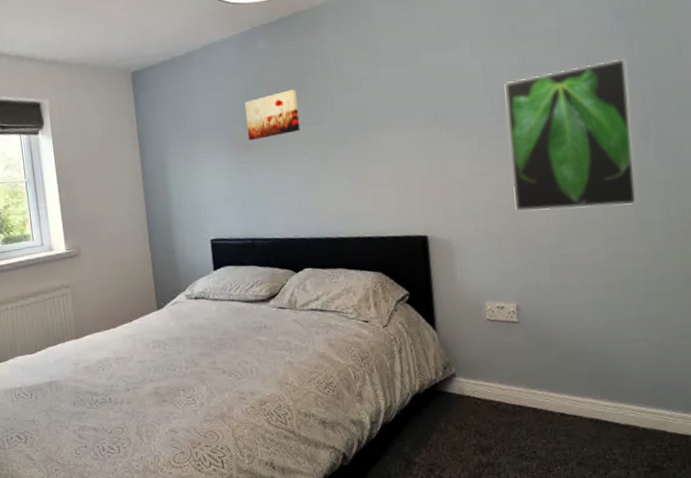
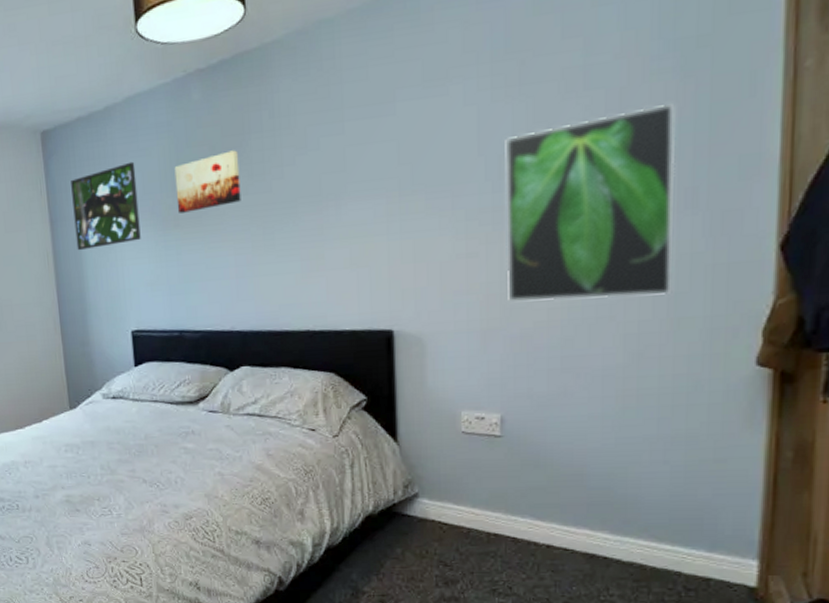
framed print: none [157,97,218,172] -> present [71,161,141,251]

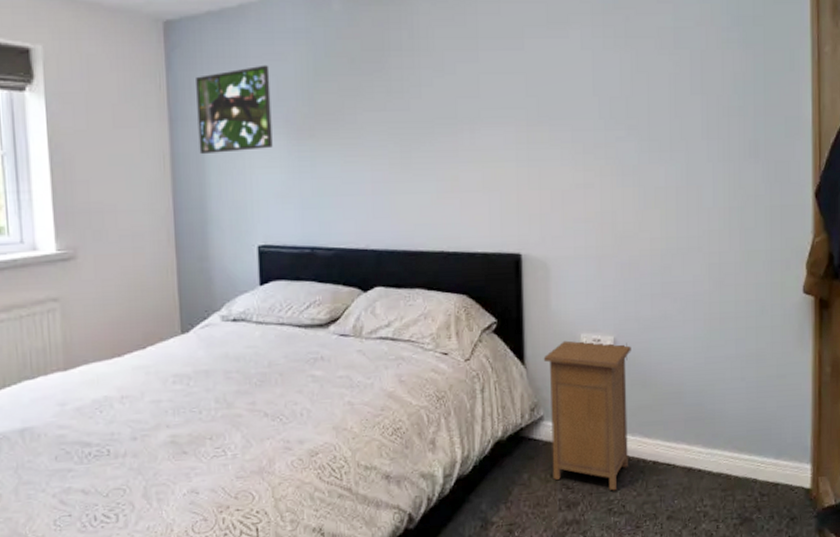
wall art: present [174,150,241,213] -> none [311,65,379,123]
nightstand: none [418,418,522,572] -> present [543,340,631,491]
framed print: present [505,104,676,301] -> none [614,69,743,232]

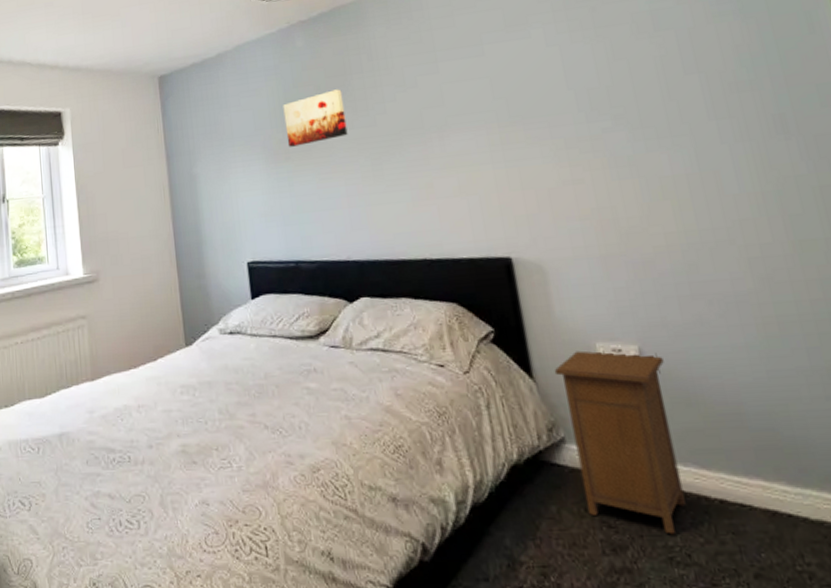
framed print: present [196,65,273,155] -> none [186,101,254,184]
wall art: none [311,65,379,123] -> present [283,89,348,147]

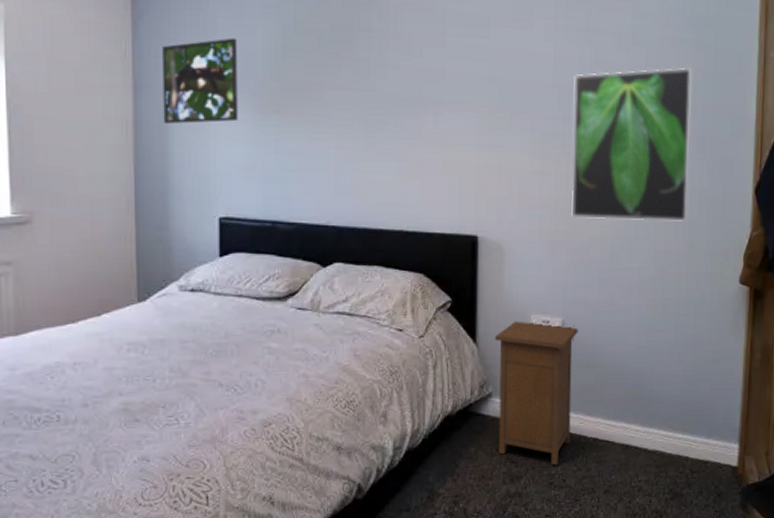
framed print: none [186,101,254,184] -> present [163,37,238,125]
wall art: present [283,89,348,147] -> none [279,44,346,100]
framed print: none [590,41,786,227] -> present [571,68,692,223]

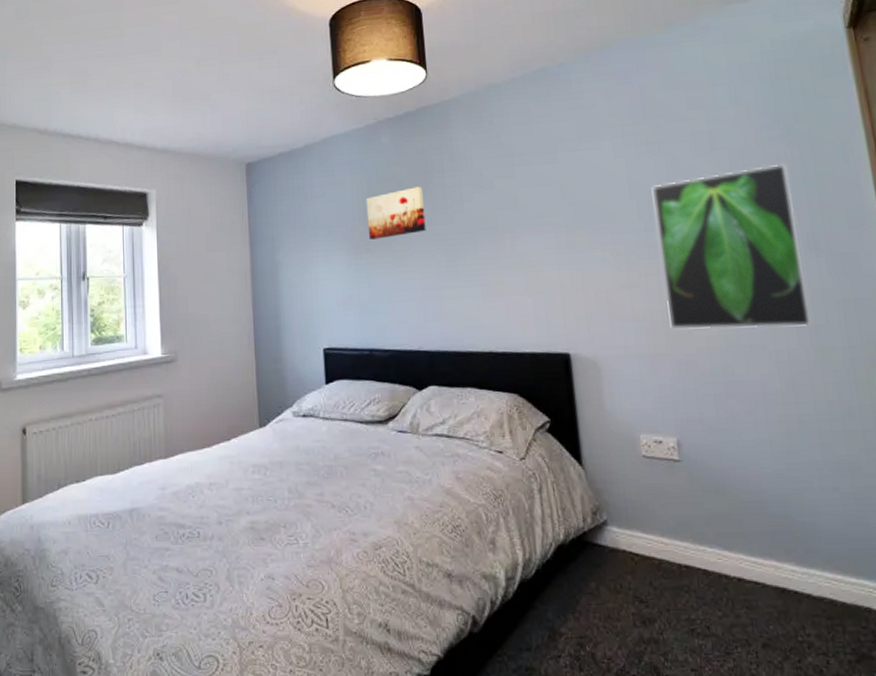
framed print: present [163,37,238,125] -> none [271,192,334,271]
wall art: none [279,44,346,100] -> present [366,186,426,240]
nightstand: present [494,321,578,466] -> none [601,441,708,609]

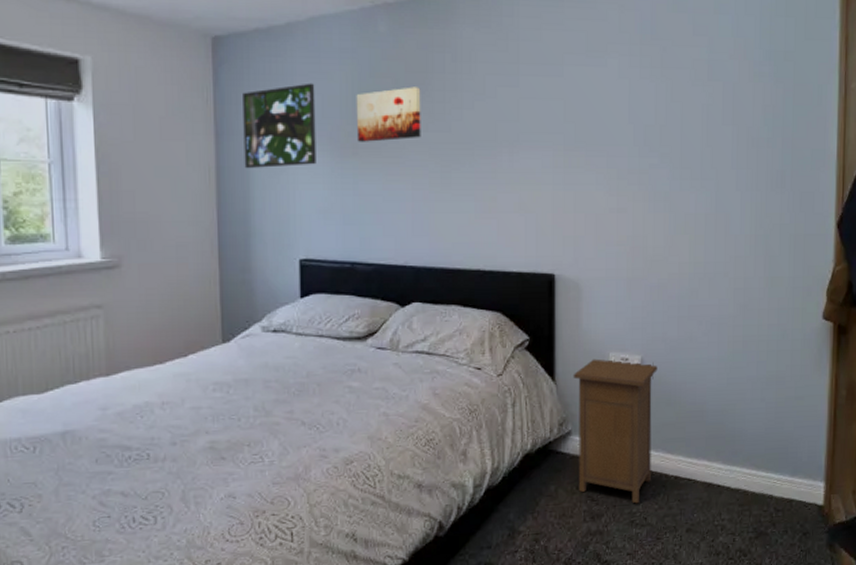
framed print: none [271,192,334,271] -> present [243,83,316,169]
nightstand: none [601,441,708,609] -> present [573,359,658,504]
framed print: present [651,164,812,330] -> none [648,102,770,258]

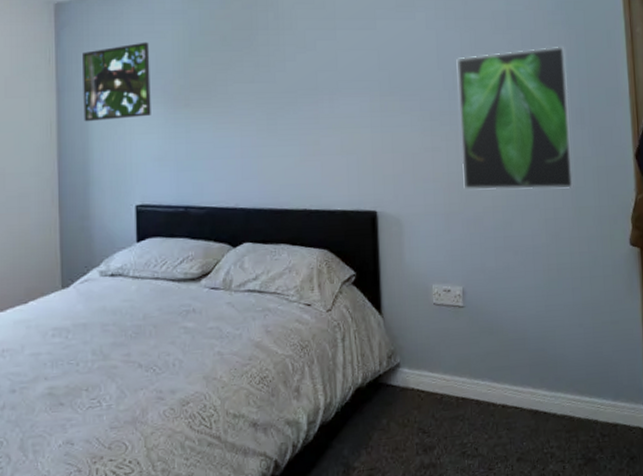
wall art: present [356,87,421,142] -> none [187,42,248,94]
nightstand: present [573,359,658,504] -> none [398,291,479,435]
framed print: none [648,102,770,258] -> present [456,47,574,190]

